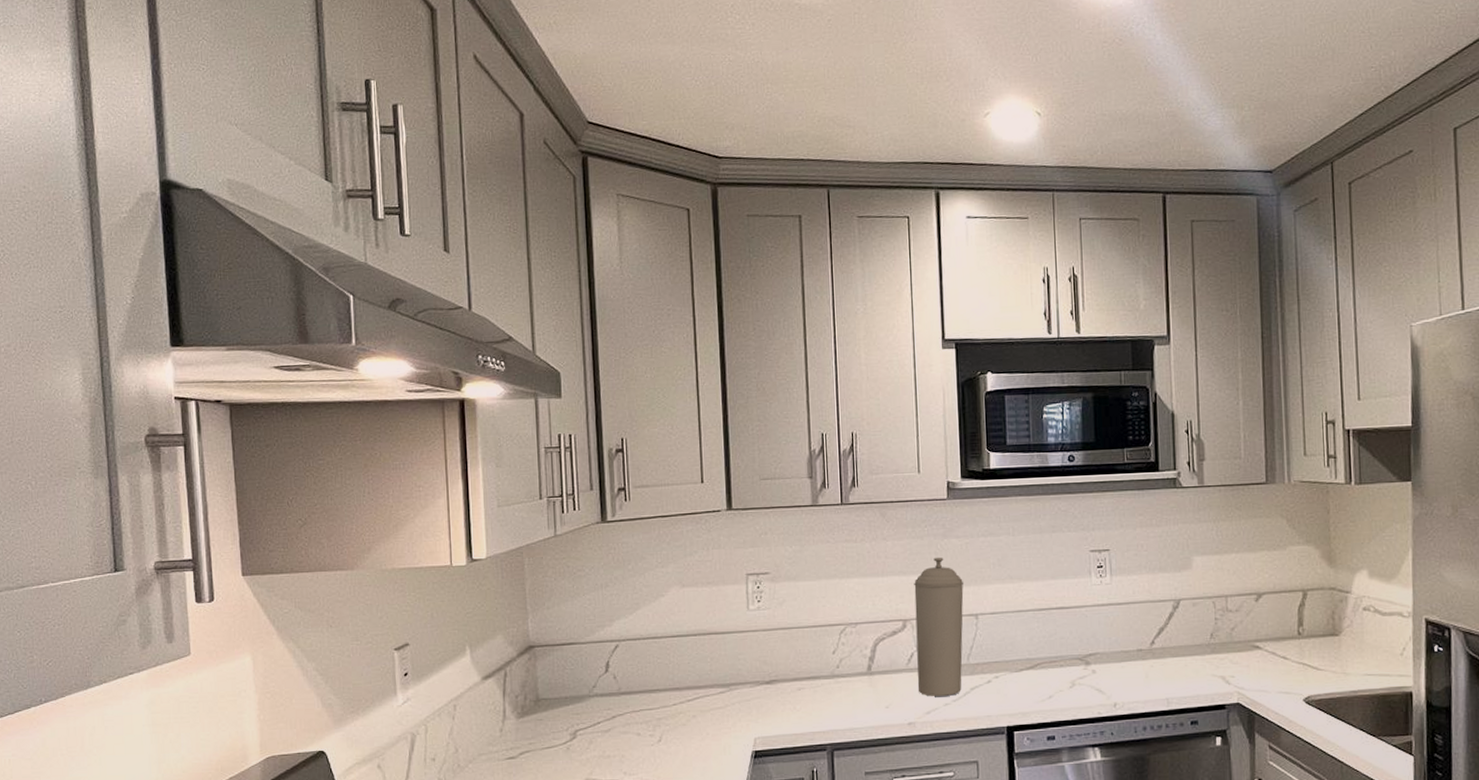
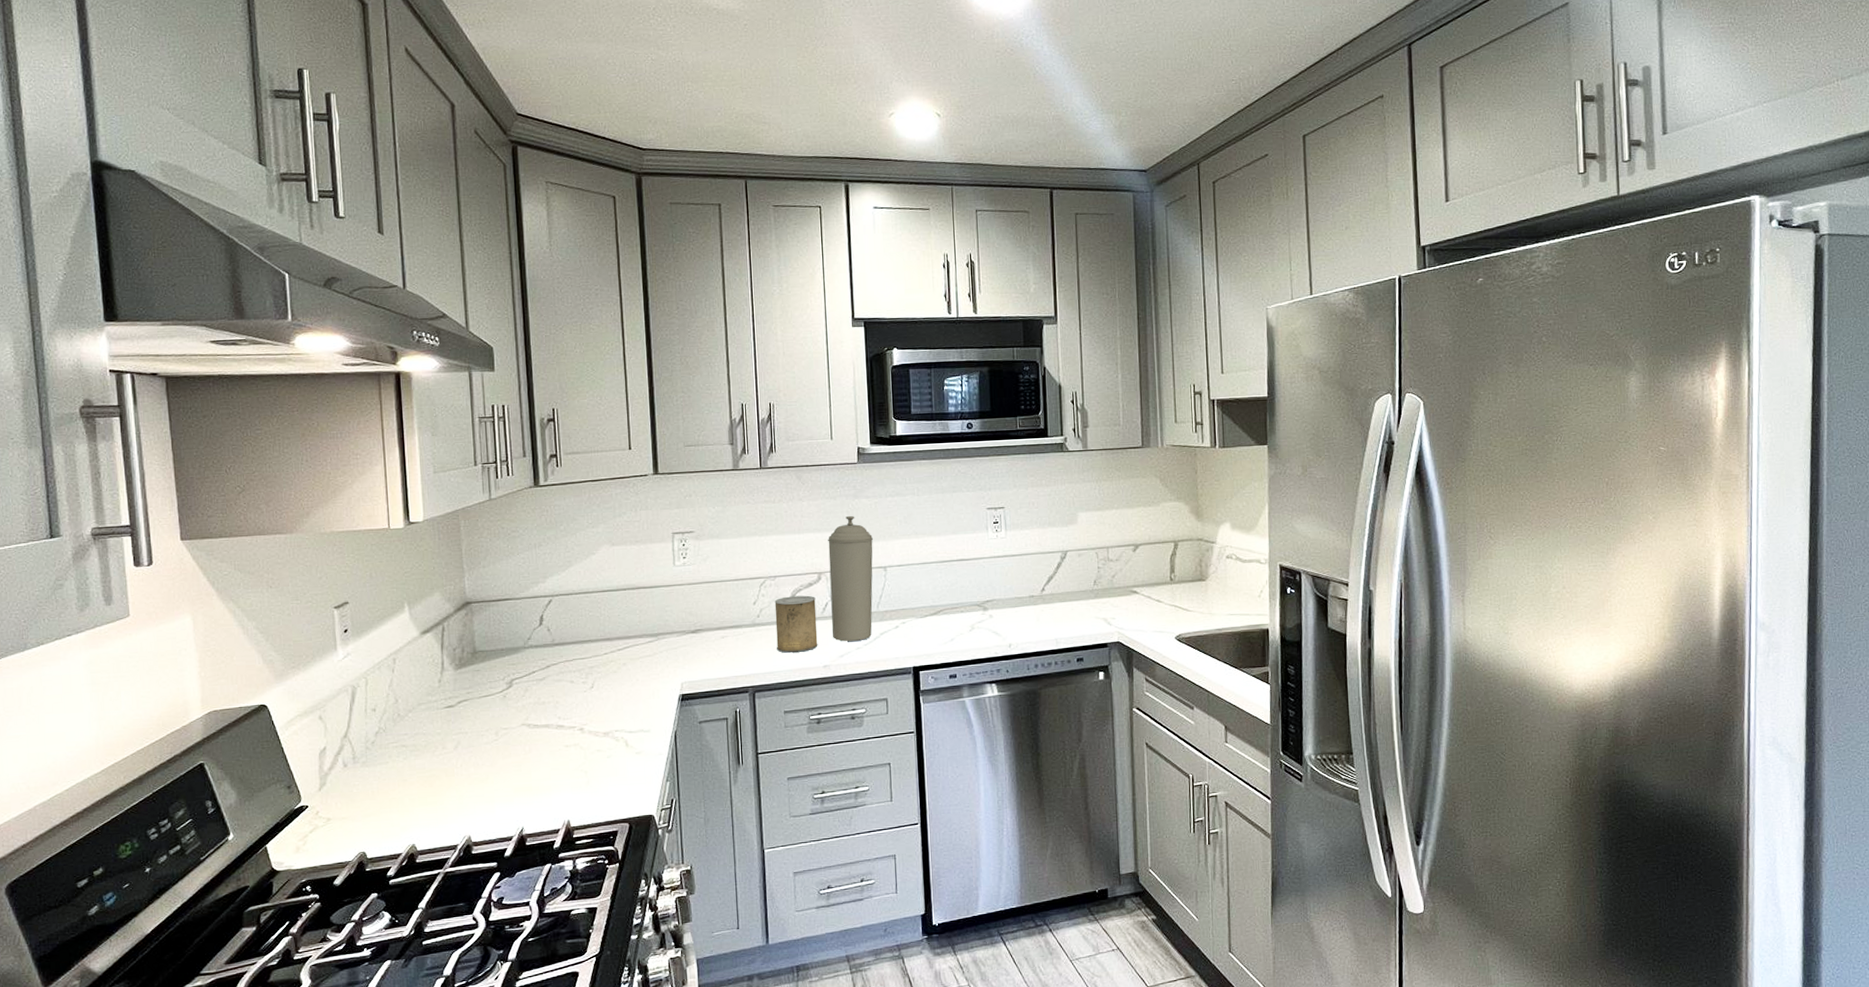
tin can: none [855,644,903,708] -> present [774,595,818,653]

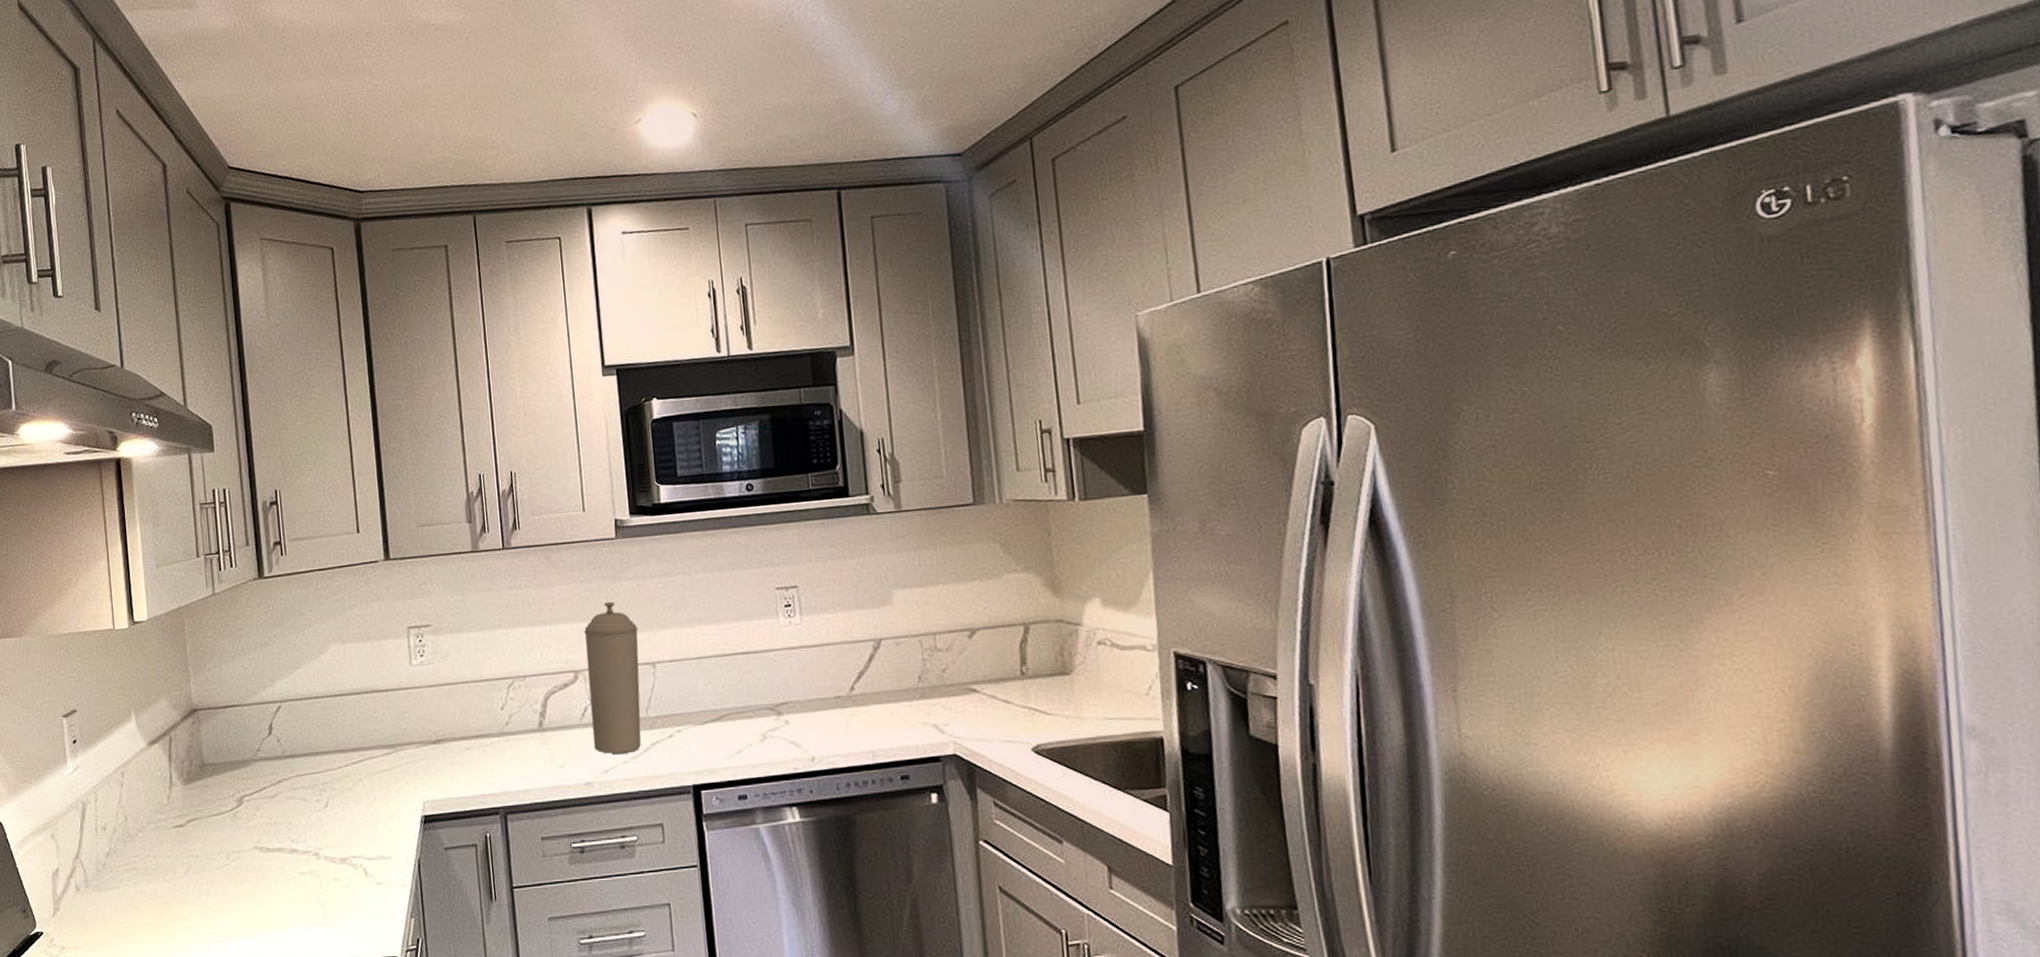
tin can: present [774,595,818,653] -> none [525,698,578,767]

